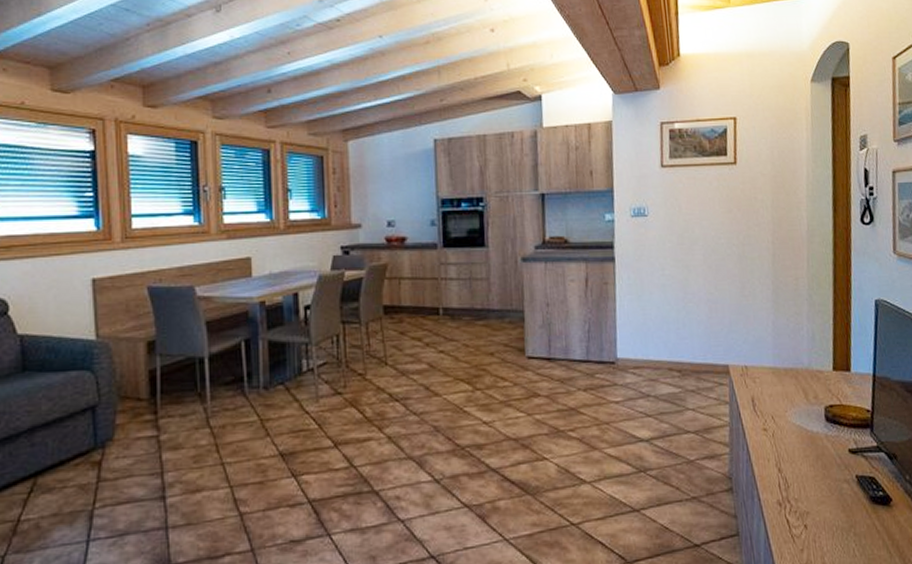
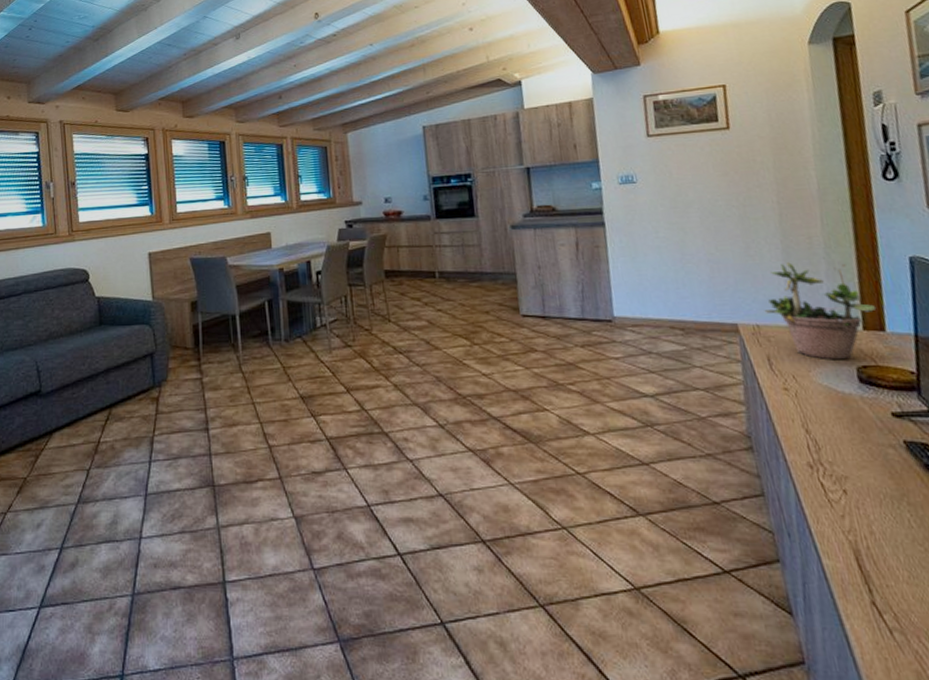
potted plant: none [753,303,845,400] -> present [764,262,877,360]

